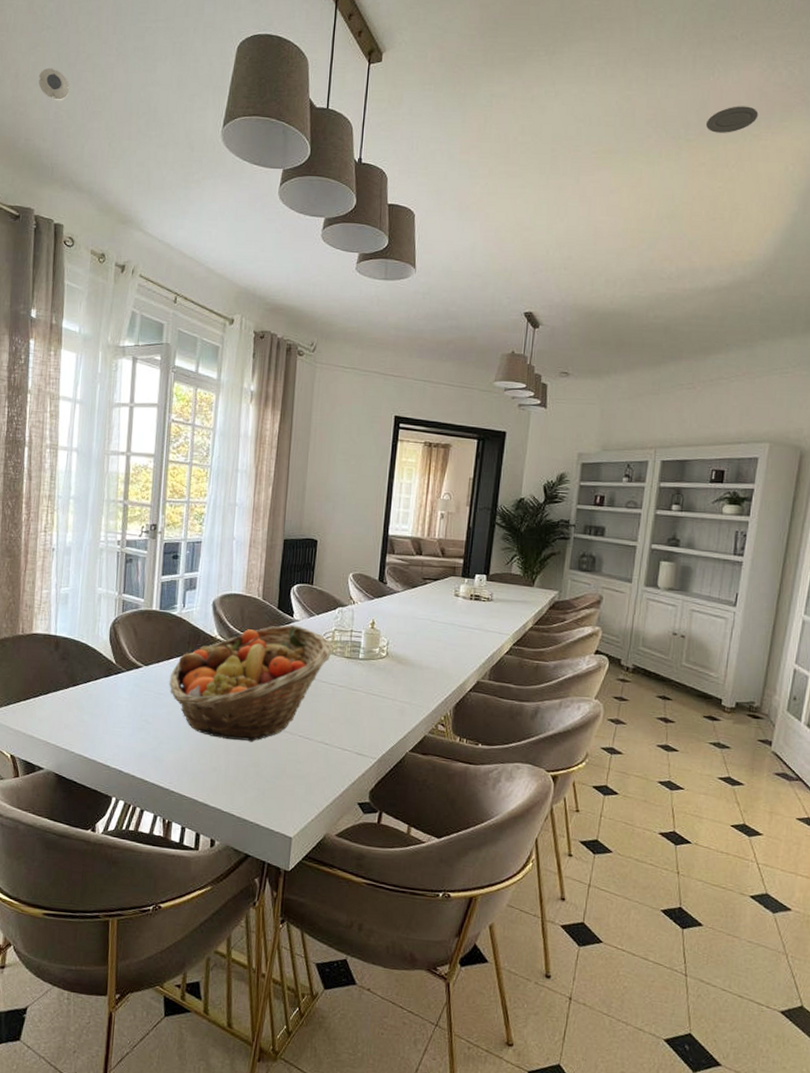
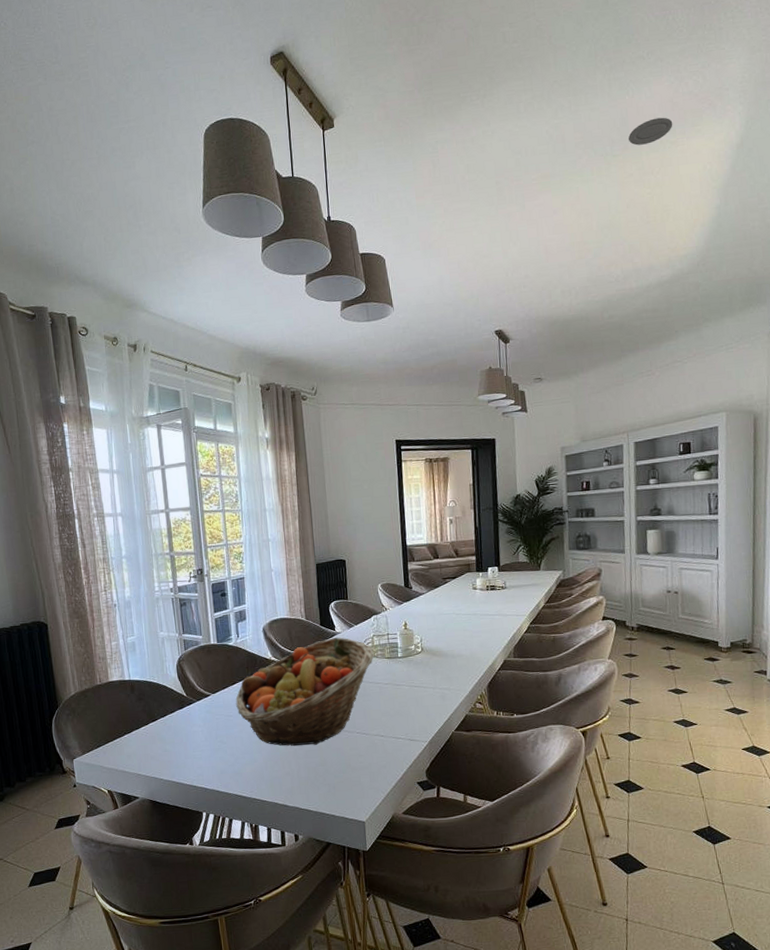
smoke detector: present [38,68,69,101] -> none [31,178,61,208]

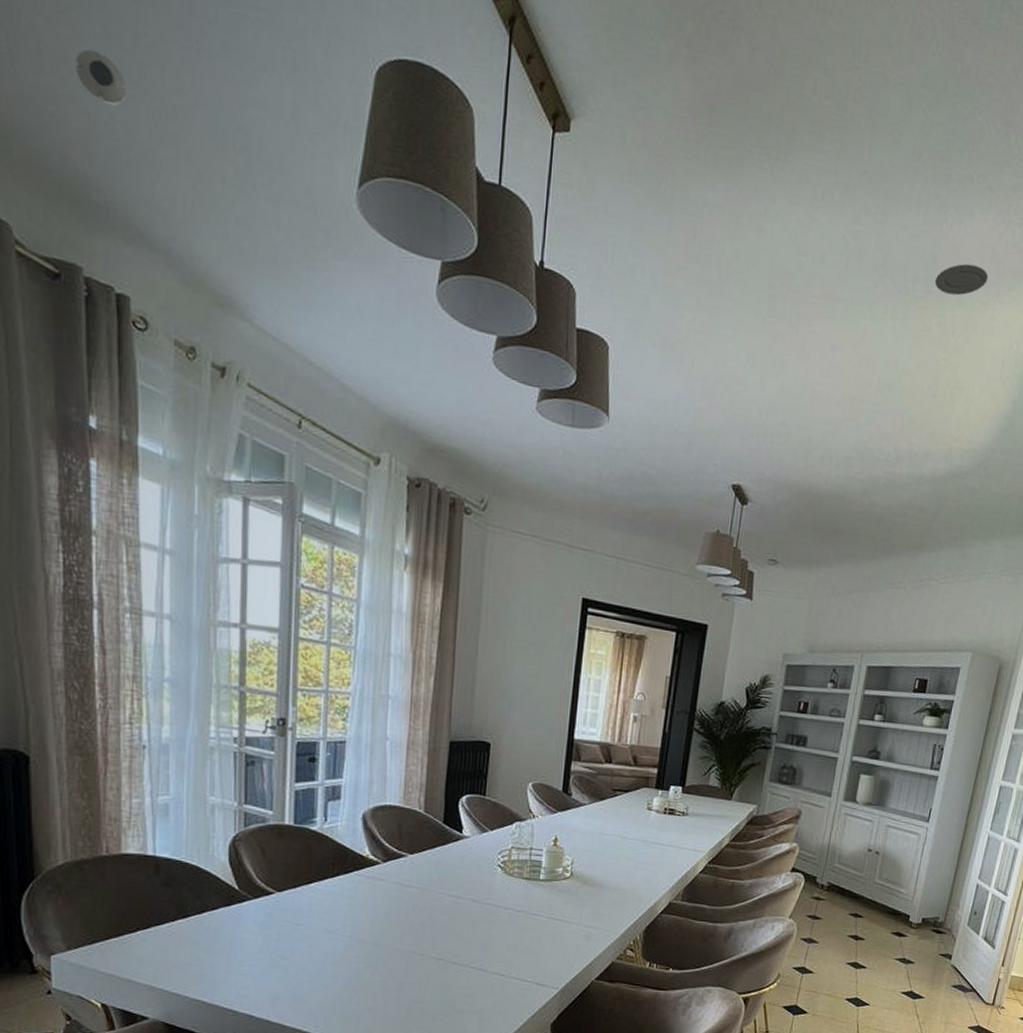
smoke detector: none [31,178,61,208] -> present [75,49,126,107]
fruit basket: present [235,637,374,746] -> none [310,842,509,976]

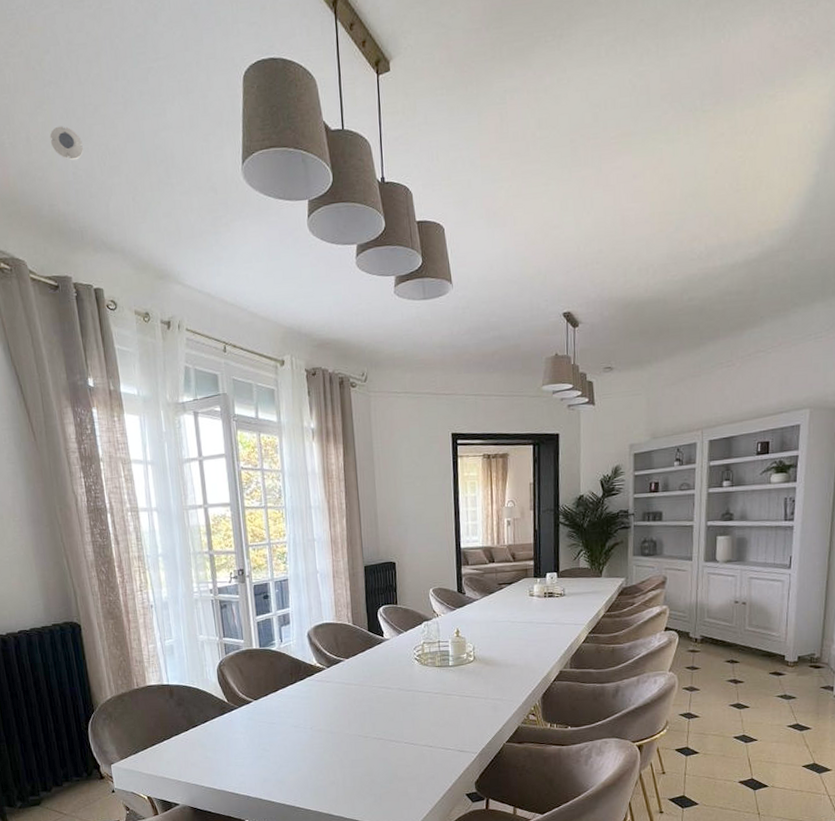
recessed light: present [934,263,989,296] -> none [720,66,773,100]

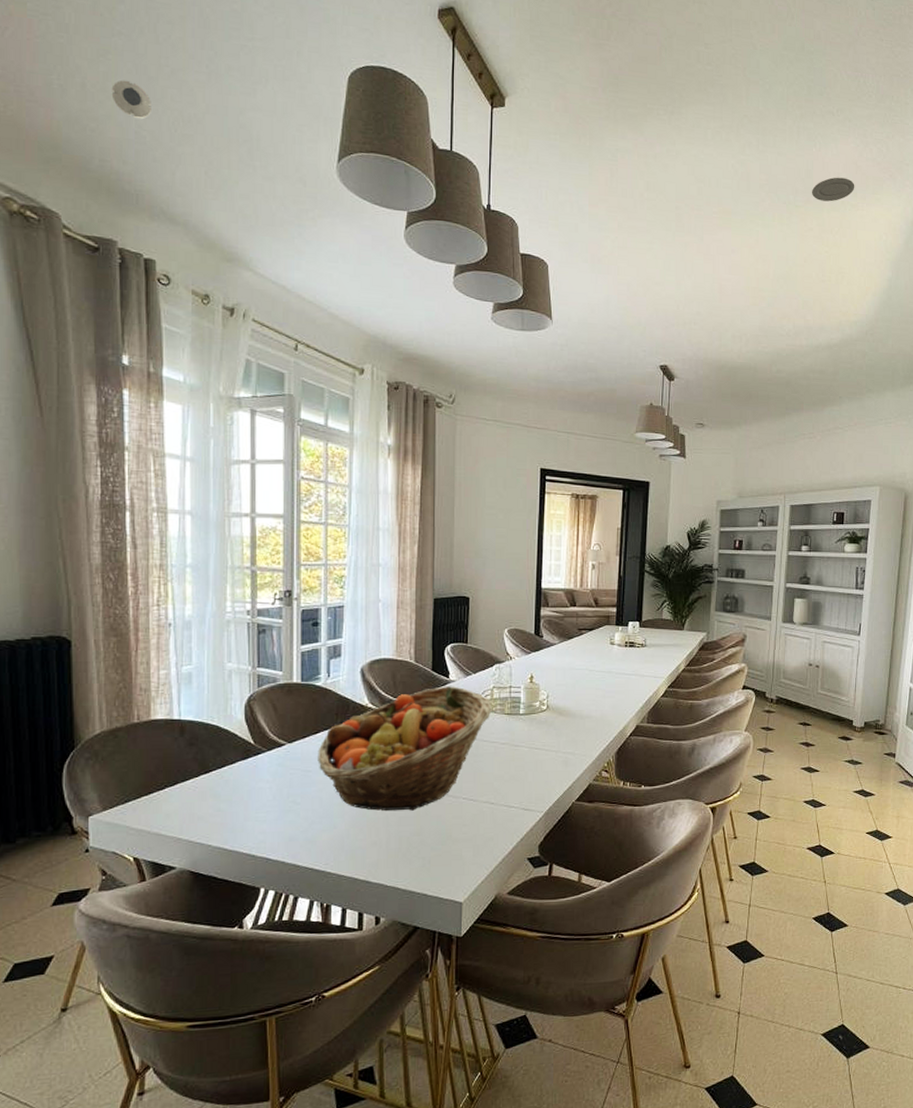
fruit basket: none [279,644,424,755] -> present [317,686,492,811]
recessed light: none [720,66,773,100] -> present [811,177,855,202]

